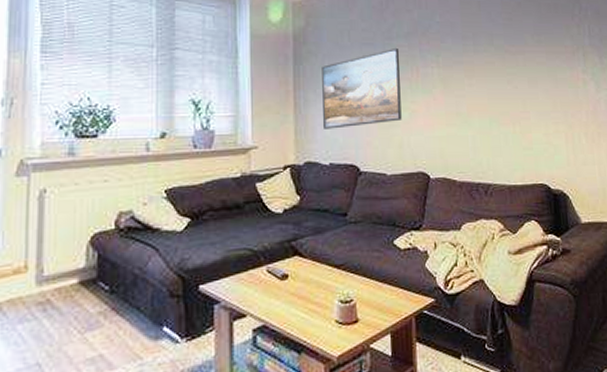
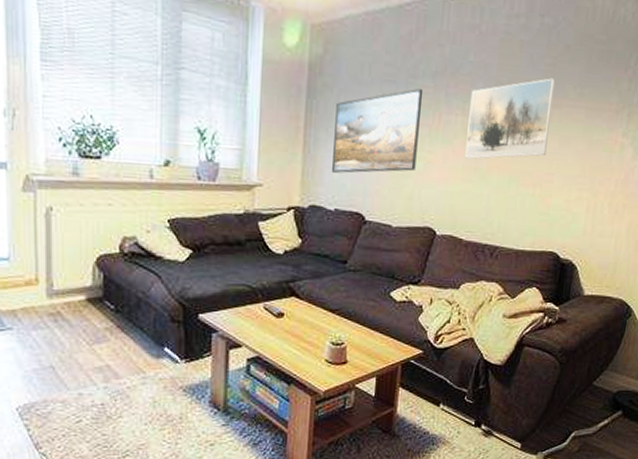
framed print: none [442,30,519,105] -> present [465,78,556,159]

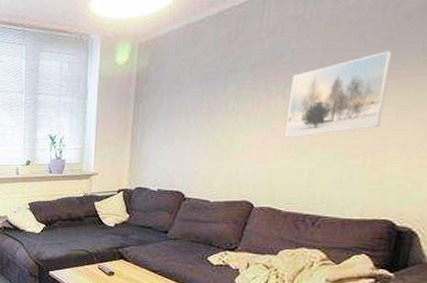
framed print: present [332,88,422,173] -> none [156,80,241,160]

